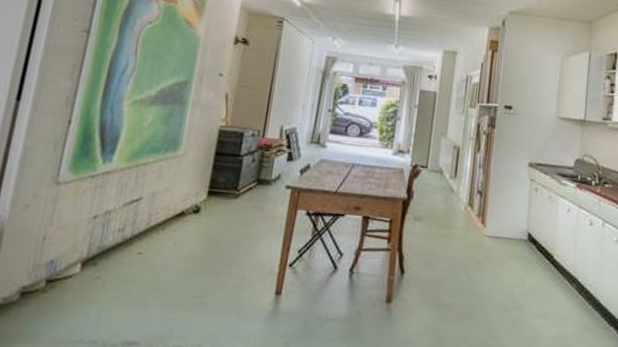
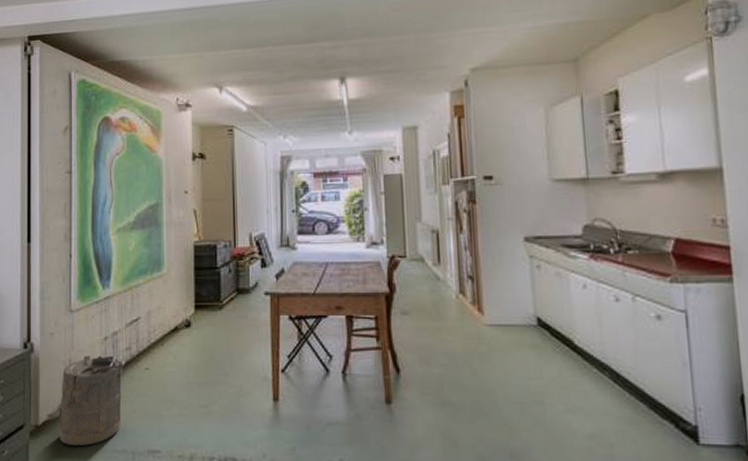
laundry hamper: none [12,233,115,336] -> present [59,355,125,447]

